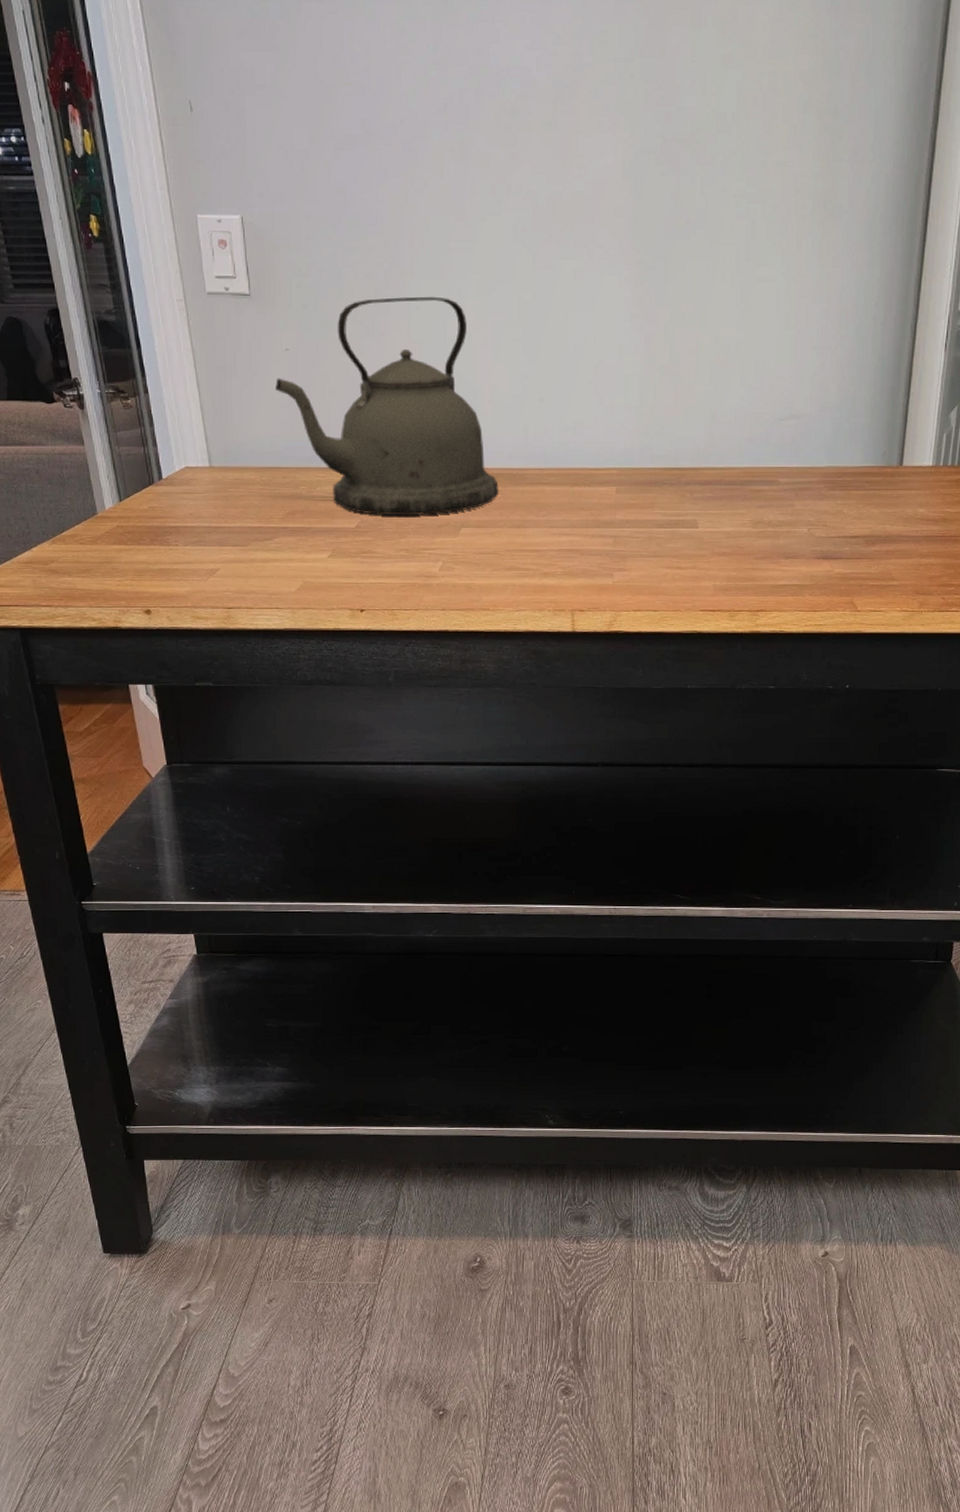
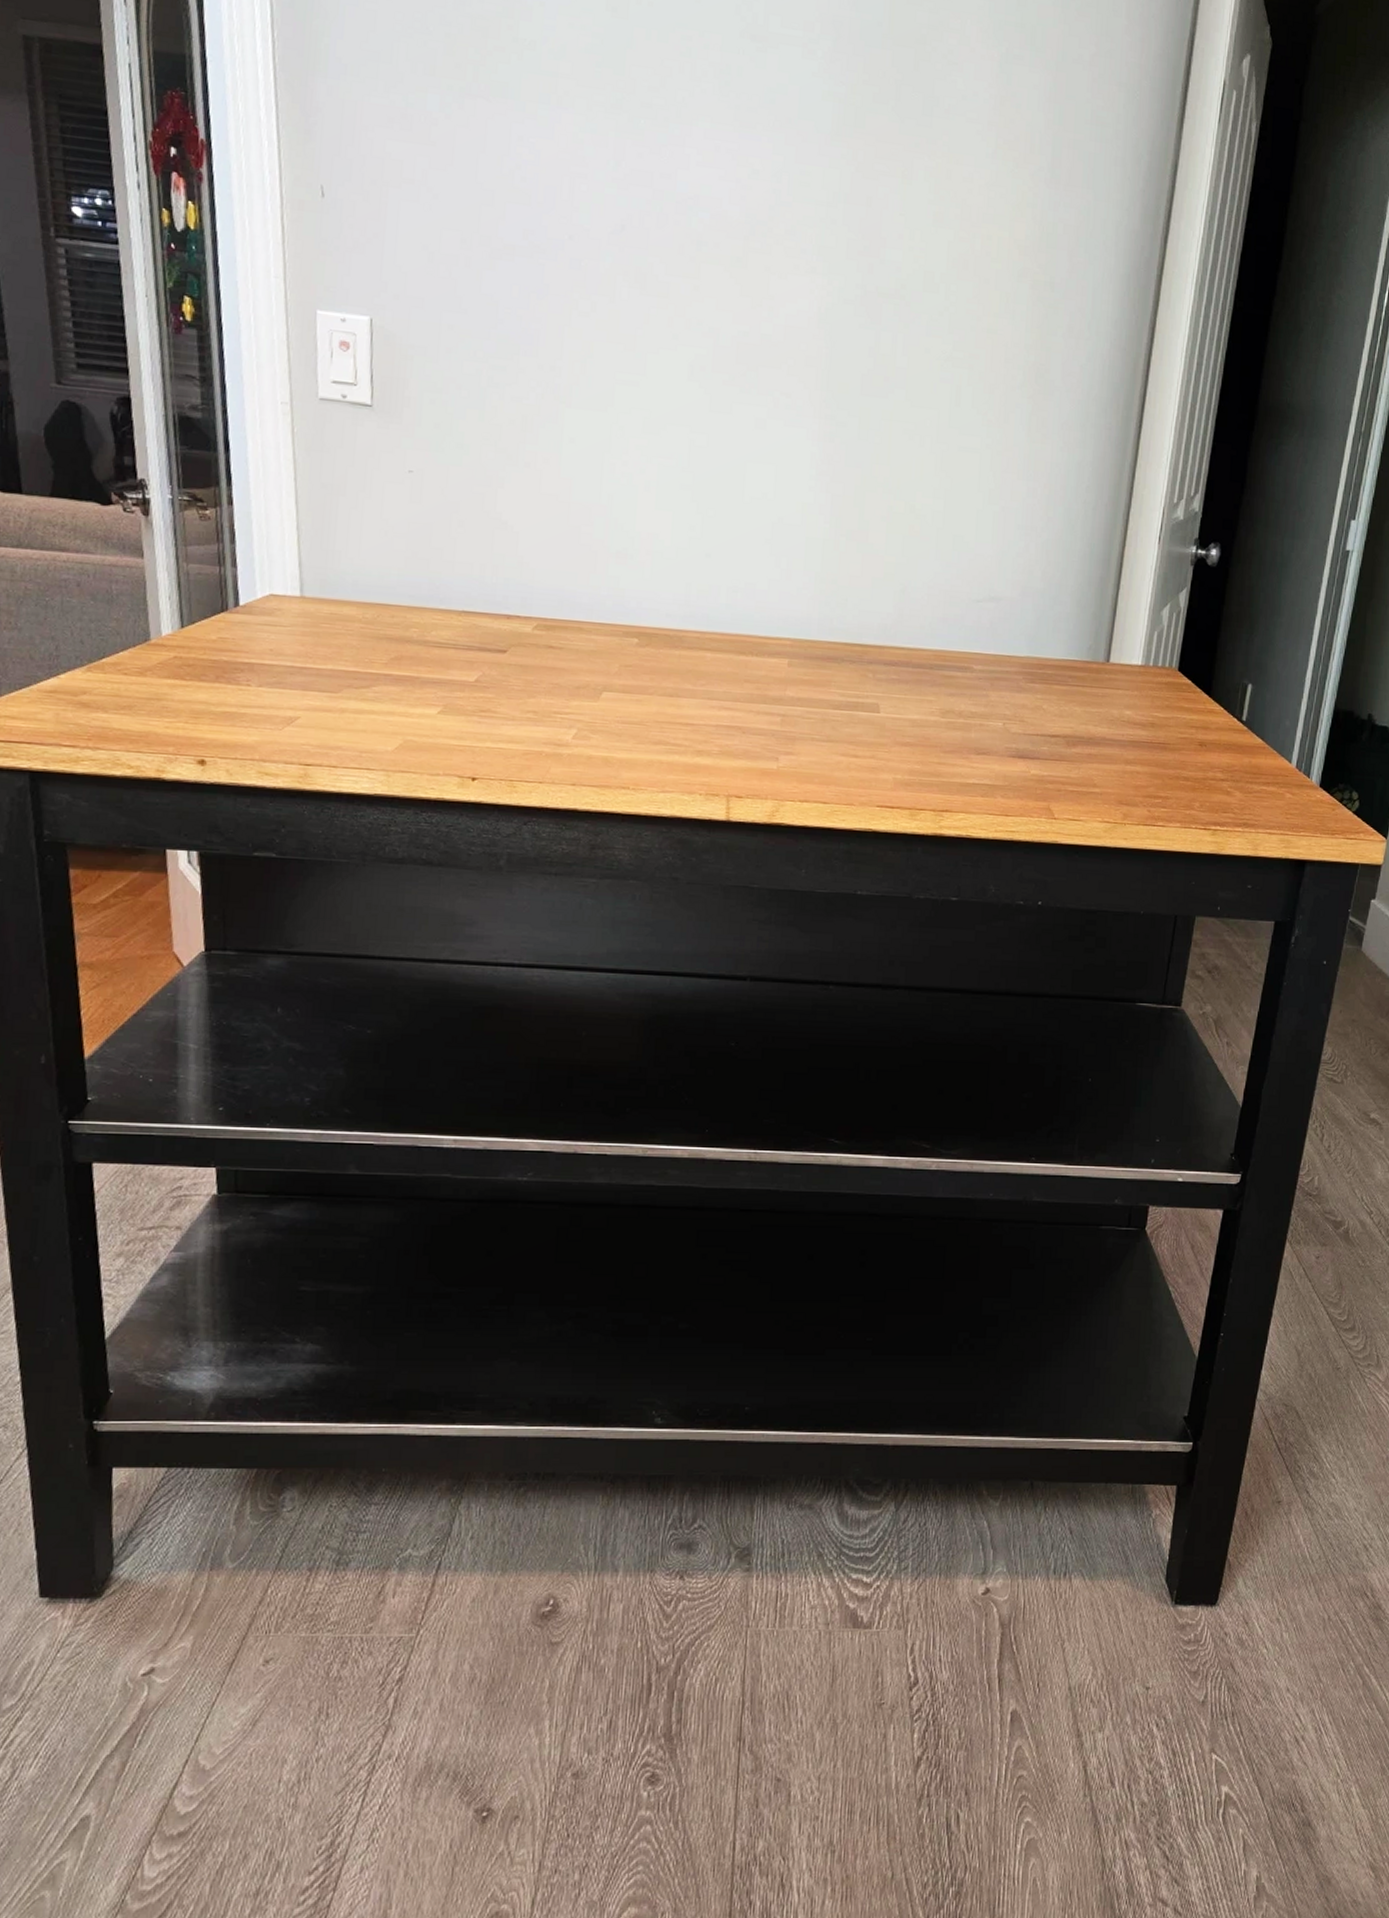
kettle: present [275,296,499,516] -> none [392,425,652,675]

